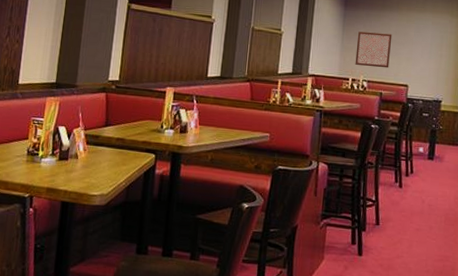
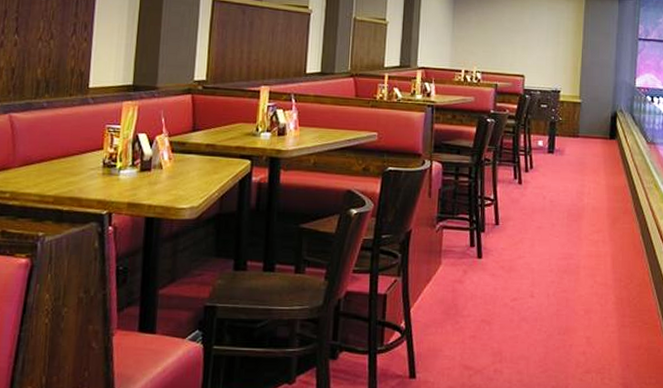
wall art: present [355,31,392,68] -> none [467,19,506,58]

